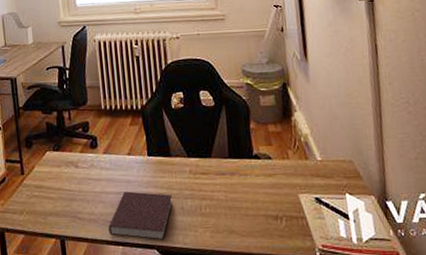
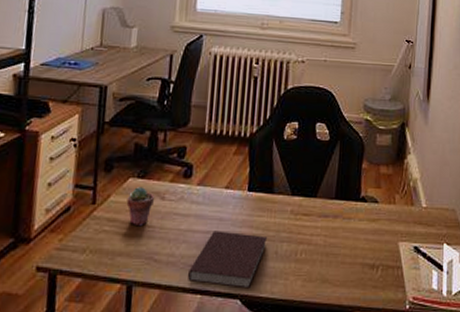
potted succulent: none [48,158,70,191] -> present [126,187,154,227]

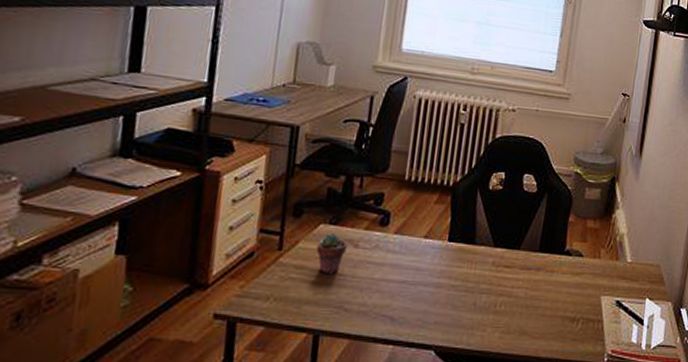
notebook: present [188,230,268,289] -> none [380,280,467,340]

